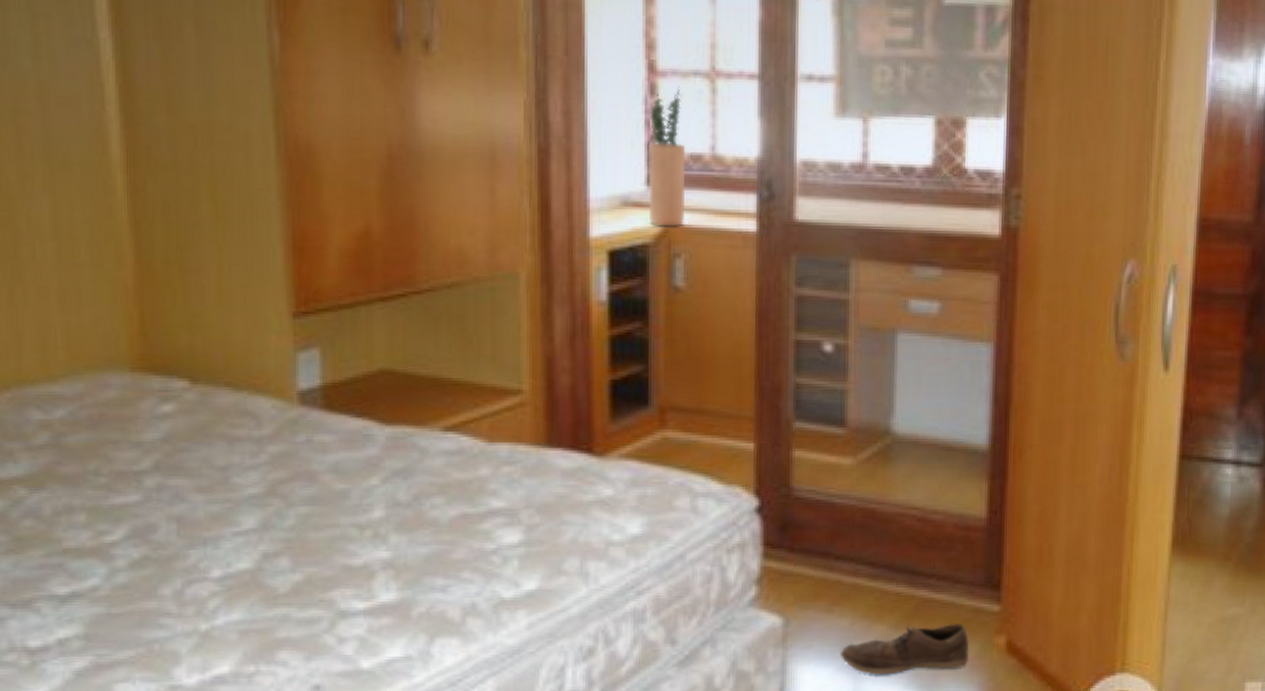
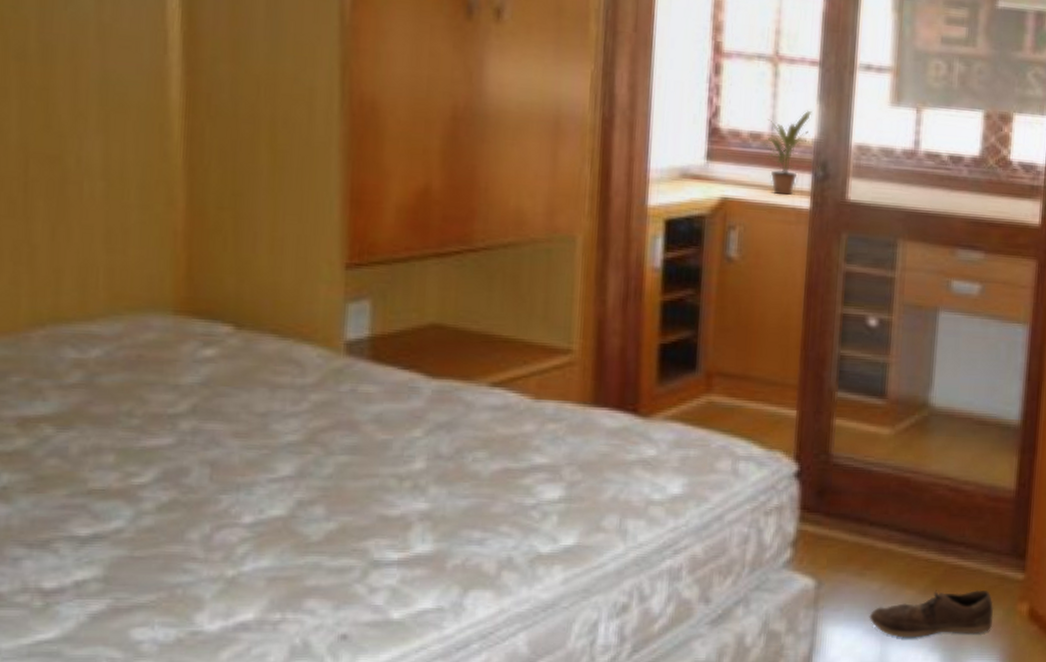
vase: present [648,86,685,227] -> none [707,67,746,201]
potted plant: none [704,127,754,219] -> present [763,110,812,195]

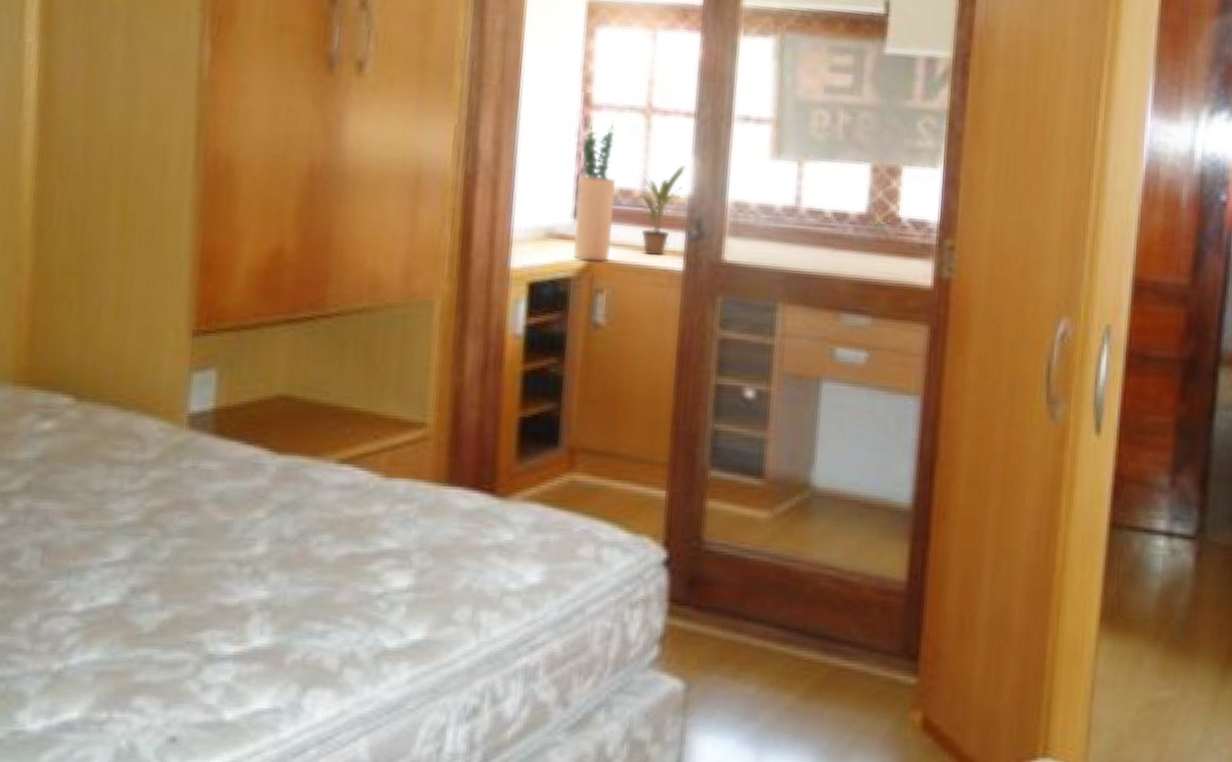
vase: none [707,67,746,201] -> present [573,120,617,262]
shoe: present [869,589,994,638] -> none [743,695,883,750]

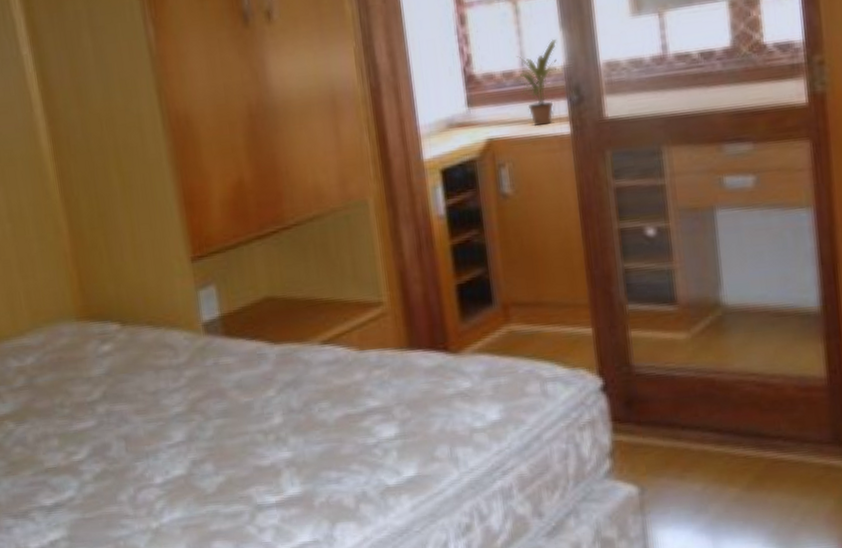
vase: present [573,120,617,262] -> none [462,12,505,142]

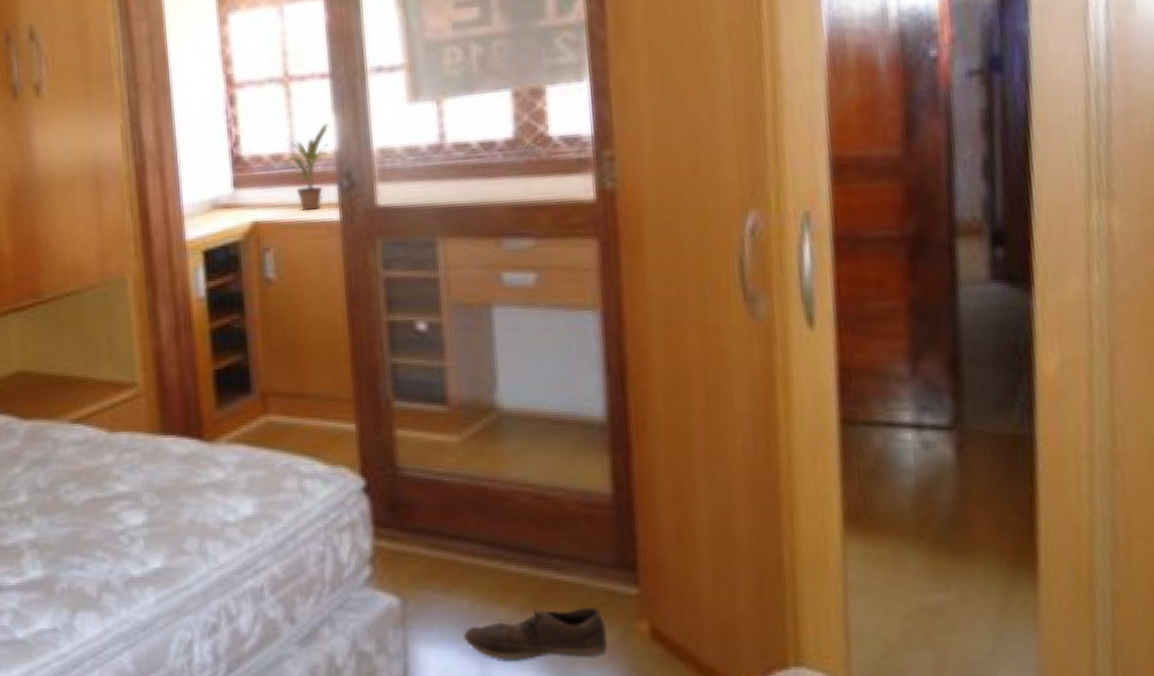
shoe: none [696,481,825,535] -> present [463,606,608,660]

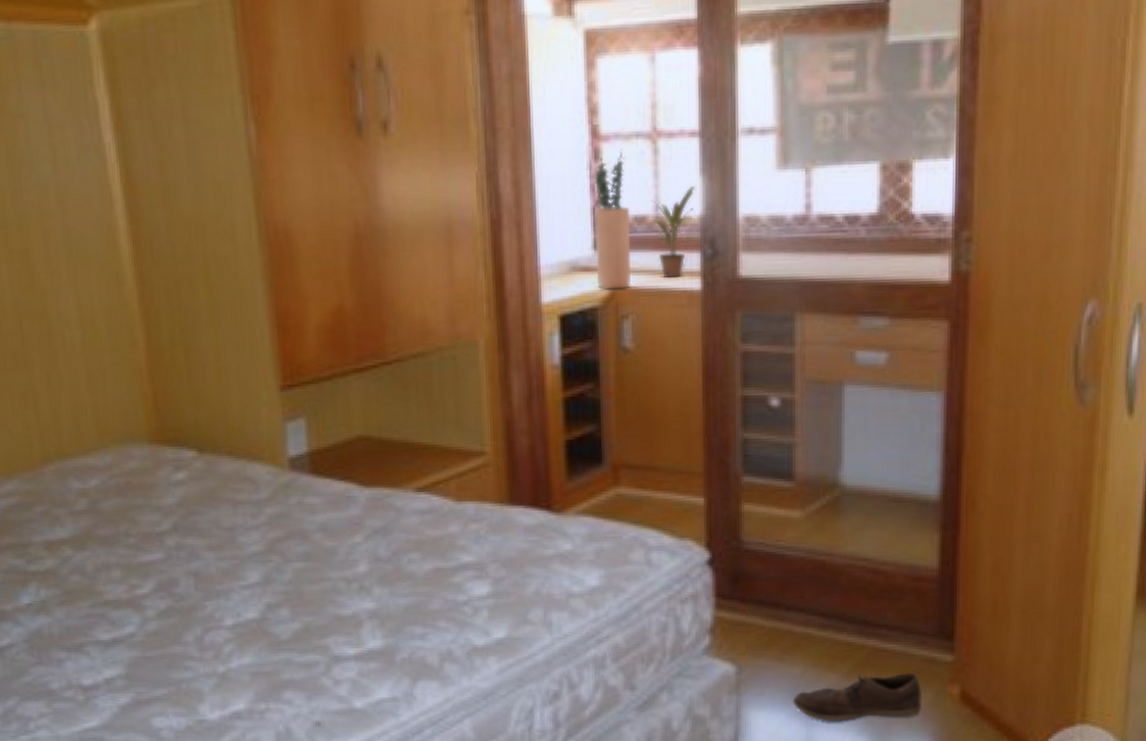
vase: none [231,94,271,225] -> present [594,149,631,290]

